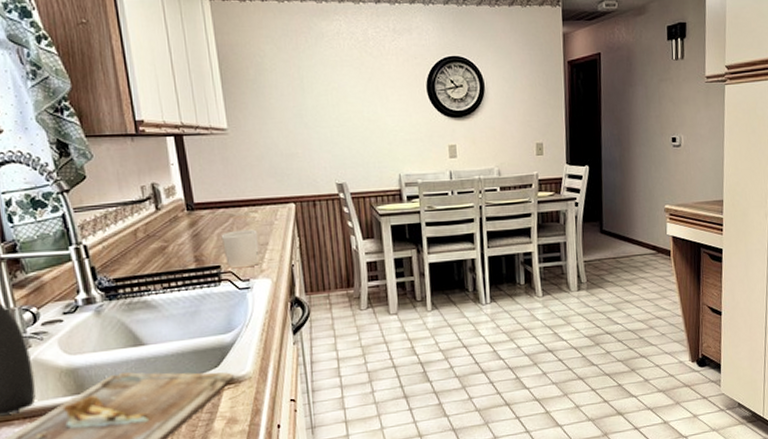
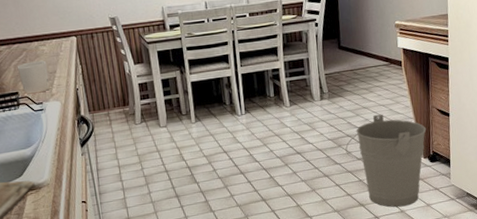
bucket: none [604,309,696,418] -> present [345,114,427,208]

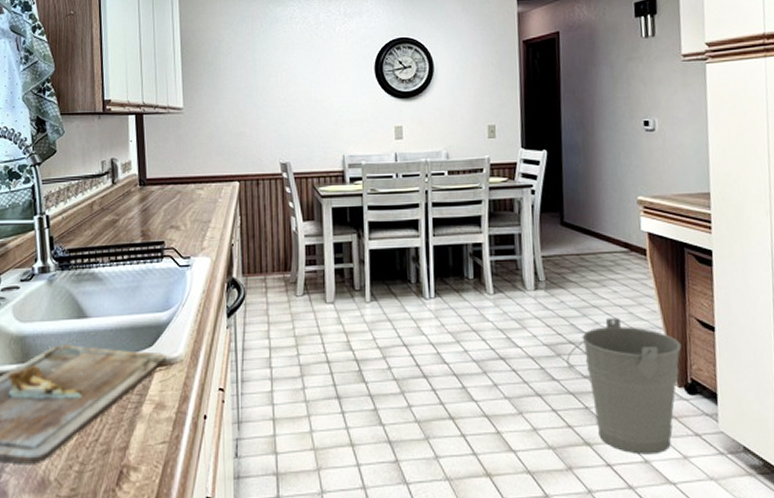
mug: present [17,60,51,94] -> none [167,206,203,245]

